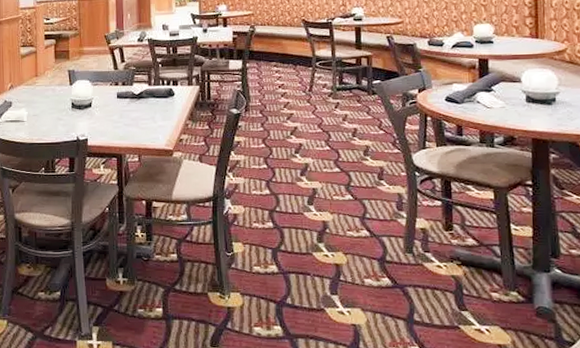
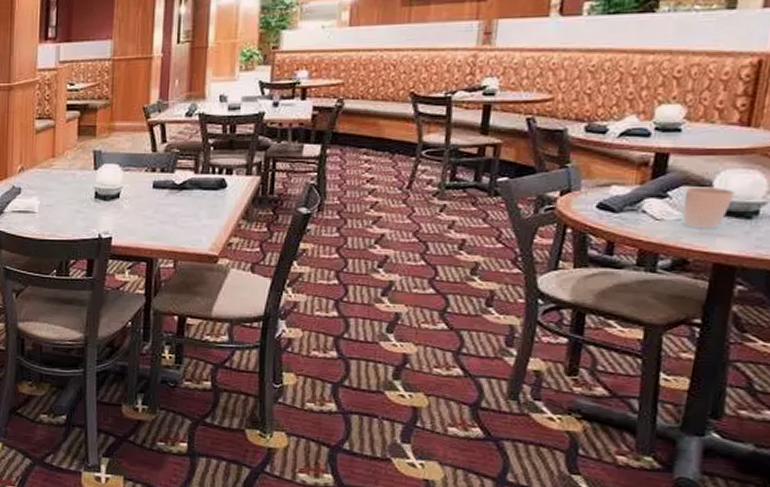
cup: none [504,82,537,114] -> present [682,187,735,229]

